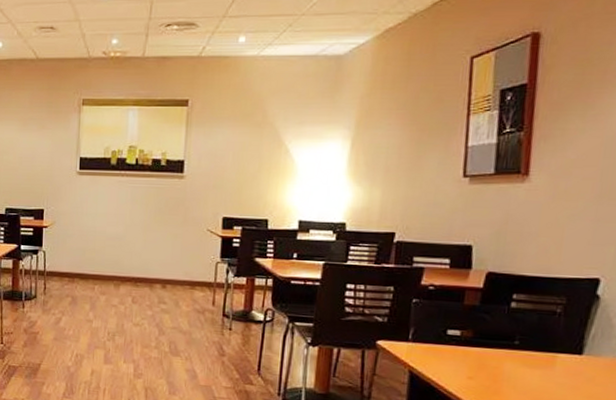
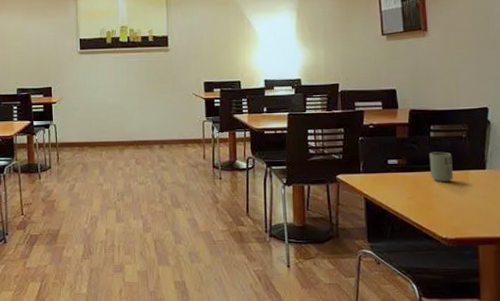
cup: none [503,326,538,364] -> present [429,151,453,182]

